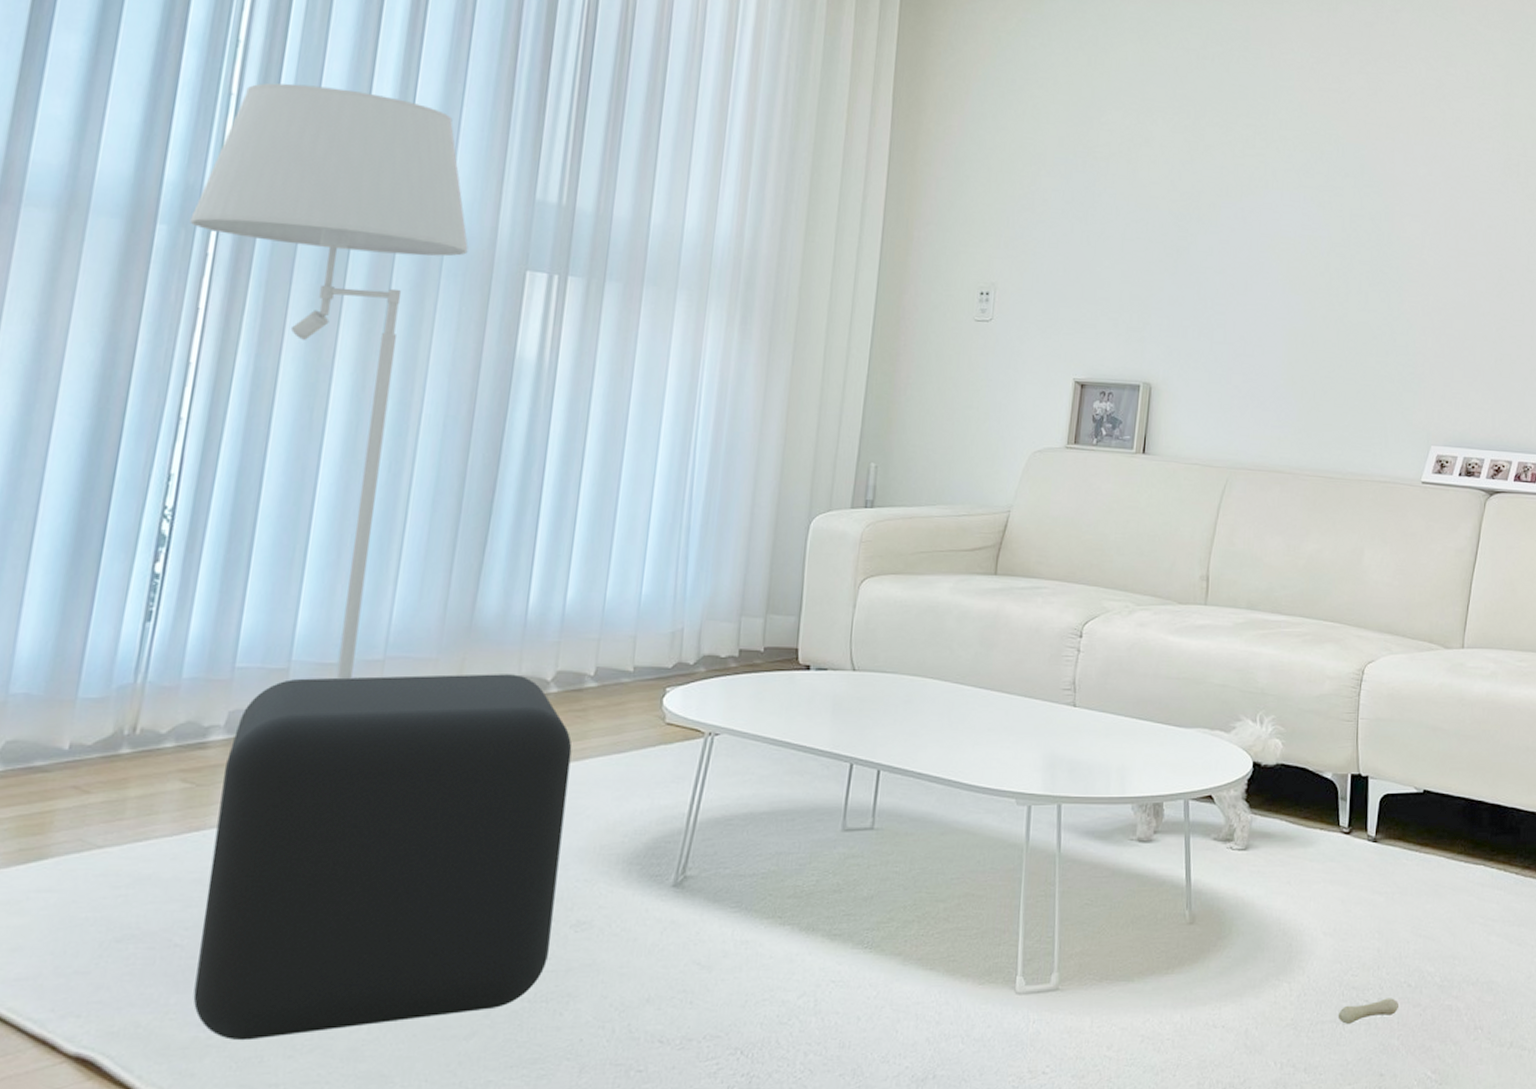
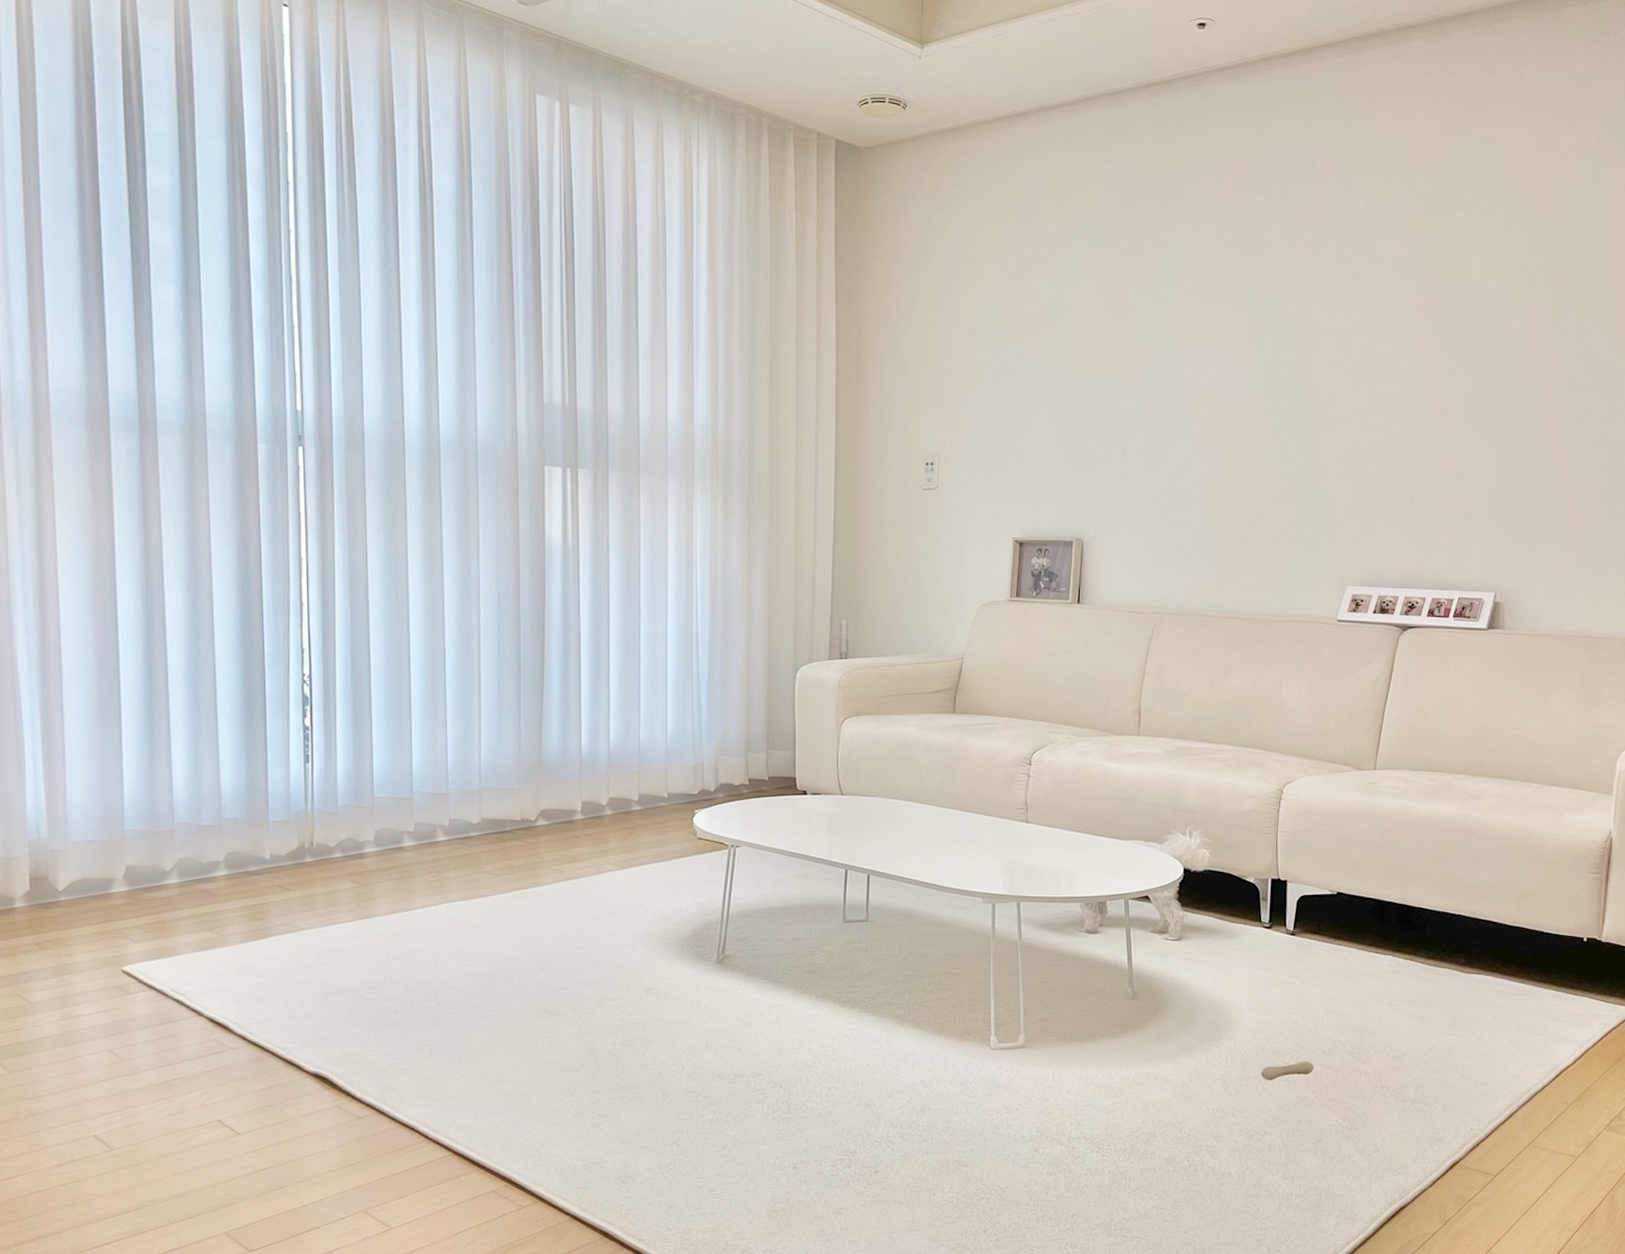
floor lamp: present [190,83,469,679] -> none [281,313,496,805]
cube: present [193,674,572,1041] -> none [379,800,629,1067]

